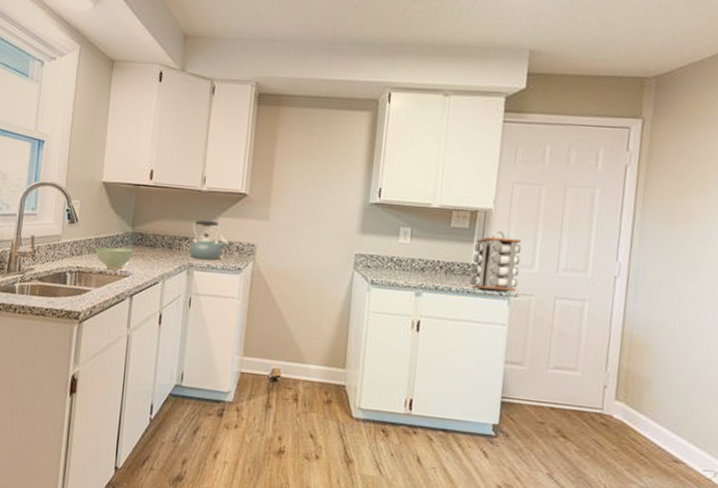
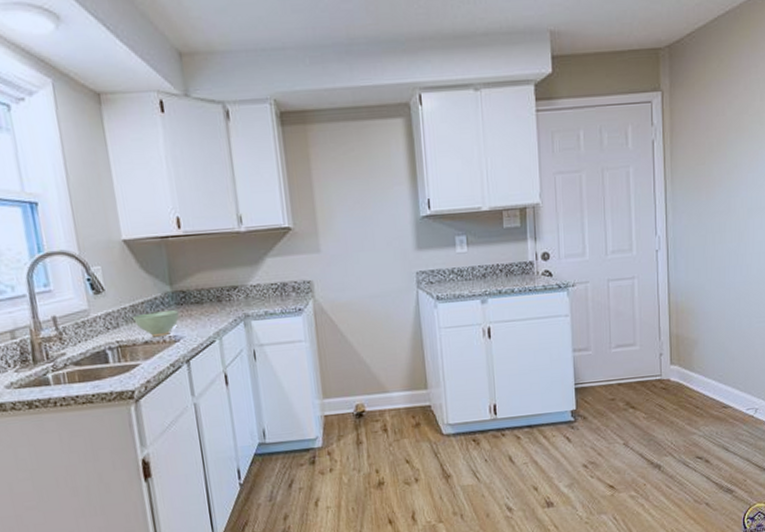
kettle: present [189,220,229,261] -> none [238,263,283,309]
spice rack: present [470,231,522,293] -> none [528,224,573,287]

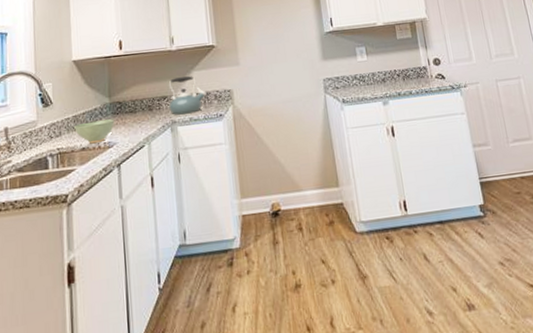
kettle: none [238,263,283,309] -> present [168,76,207,116]

